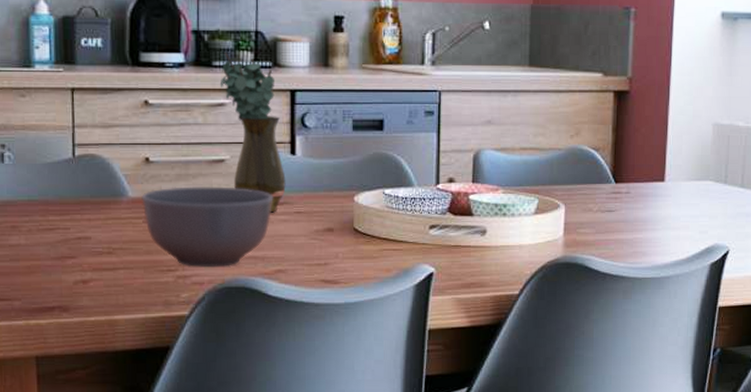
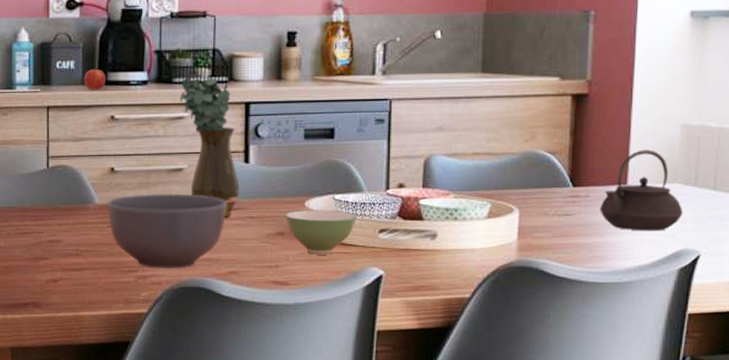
fruit: none [113,47,138,71] -> present [84,67,106,90]
bowl: none [334,205,408,252] -> present [285,210,357,255]
teapot: none [640,147,715,227] -> present [600,150,683,231]

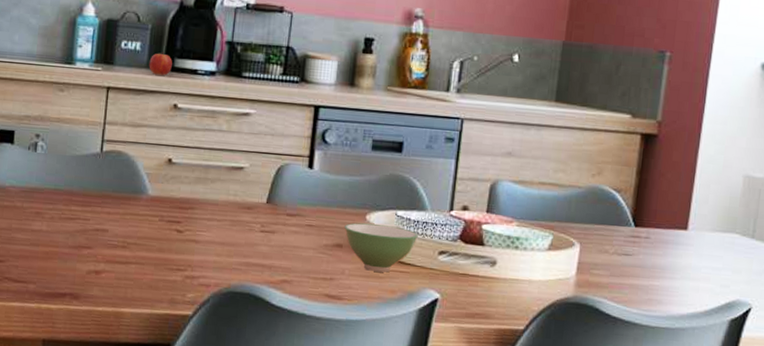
bowl: present [107,194,228,268] -> none [160,189,287,271]
vase: present [179,70,240,218] -> none [247,65,302,223]
teapot: present [600,150,683,231] -> none [659,196,739,280]

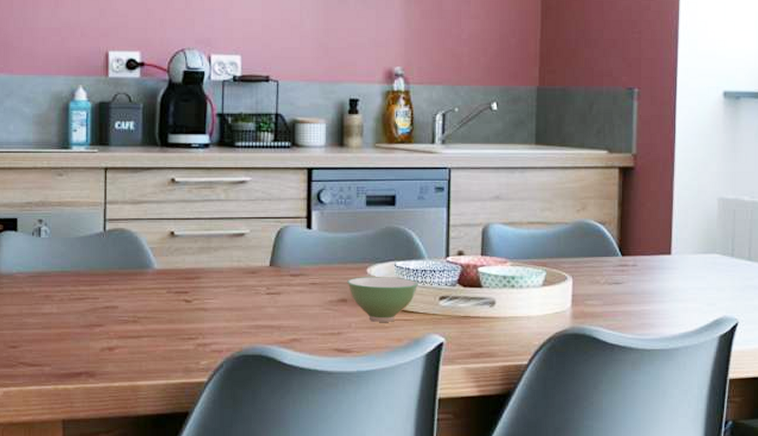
fruit: present [148,52,172,76] -> none [143,129,166,152]

